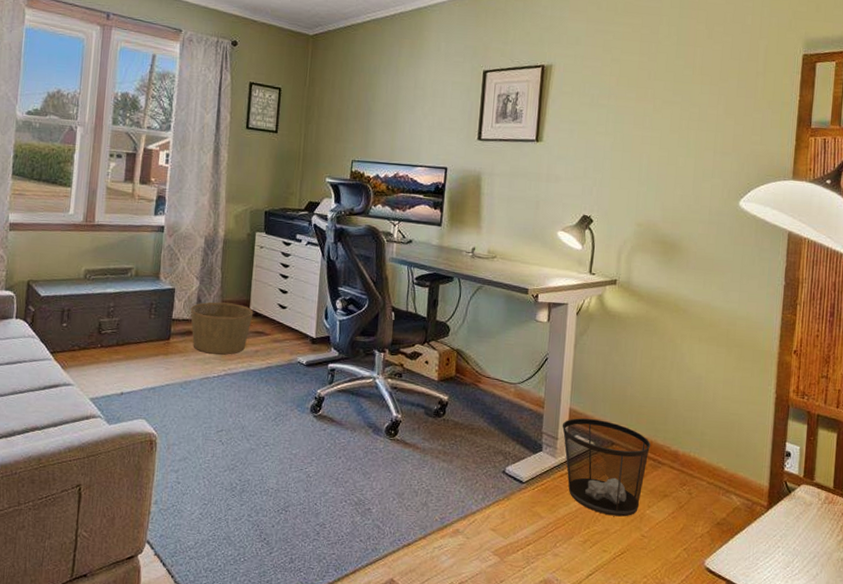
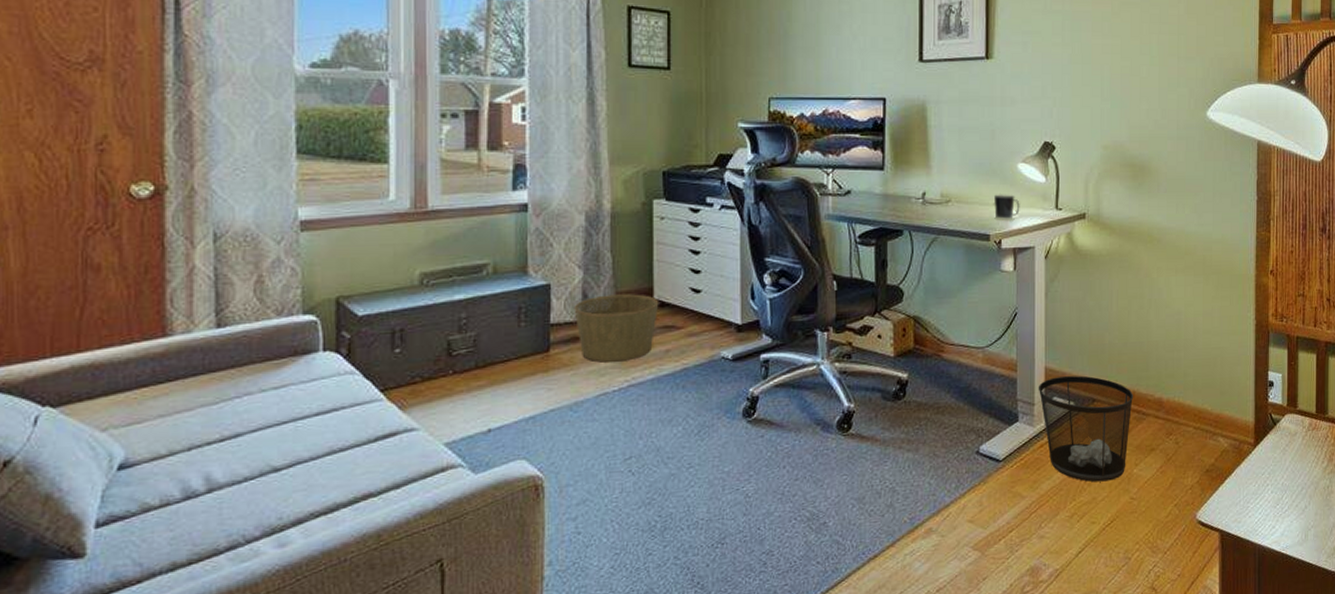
mug: none [533,254,557,279] -> present [993,193,1020,220]

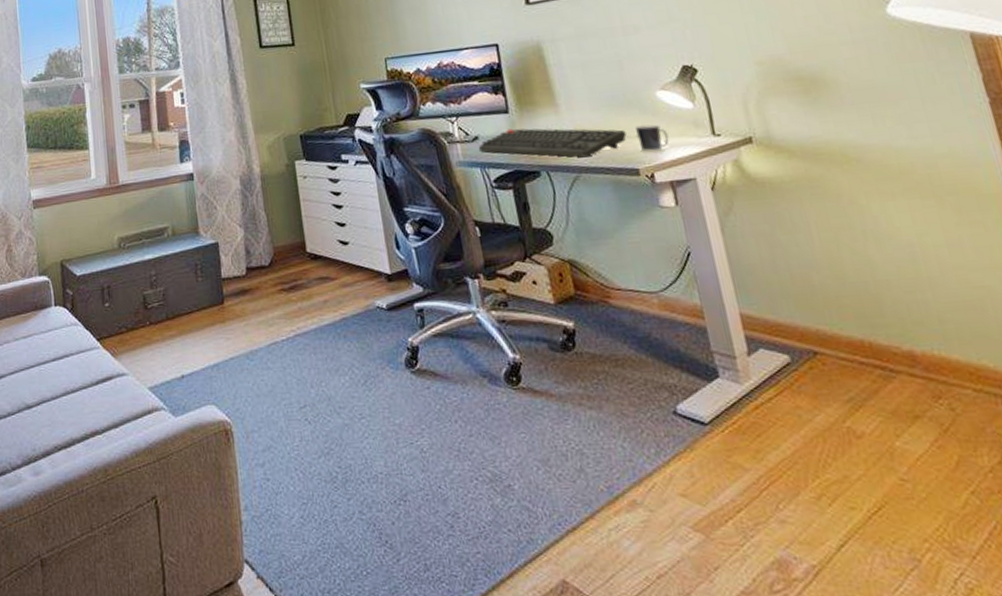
basket: present [574,294,659,363] -> none [239,248,312,313]
computer keyboard: none [849,186,985,220] -> present [478,128,626,158]
waste bin: present [1039,375,1134,482] -> none [737,323,883,456]

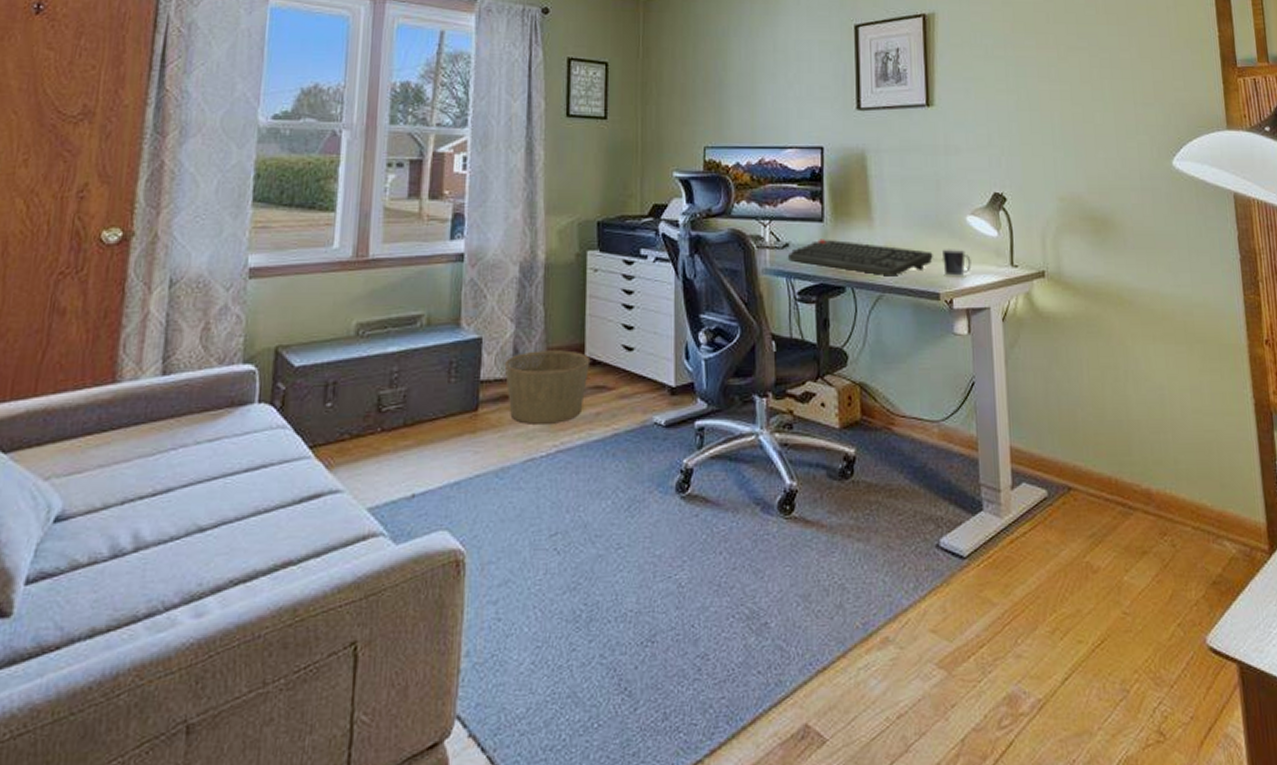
basket: none [239,248,312,313] -> present [504,350,591,424]

